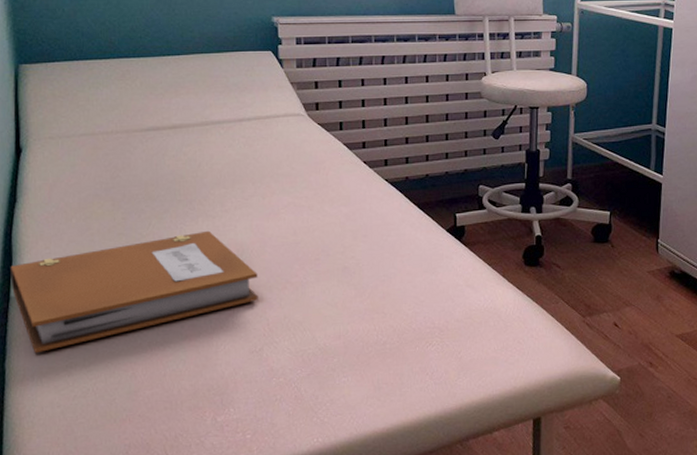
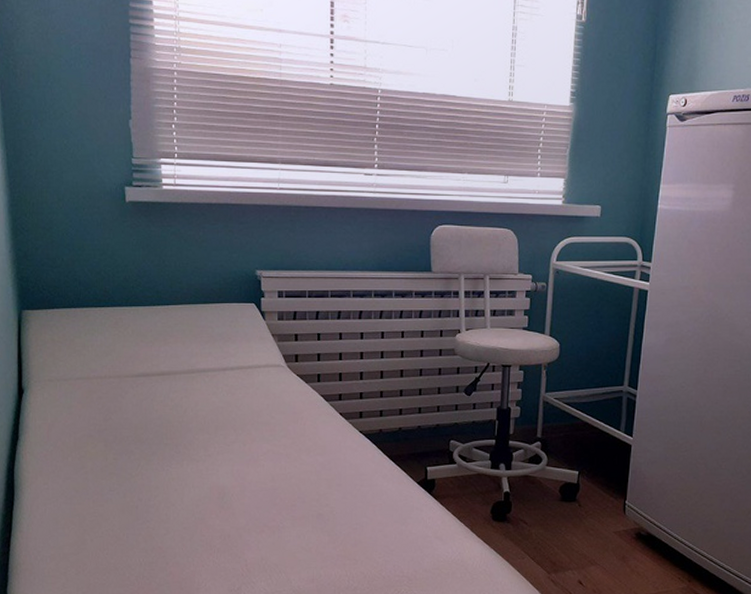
notebook: present [10,230,258,353] -> none [12,473,238,581]

